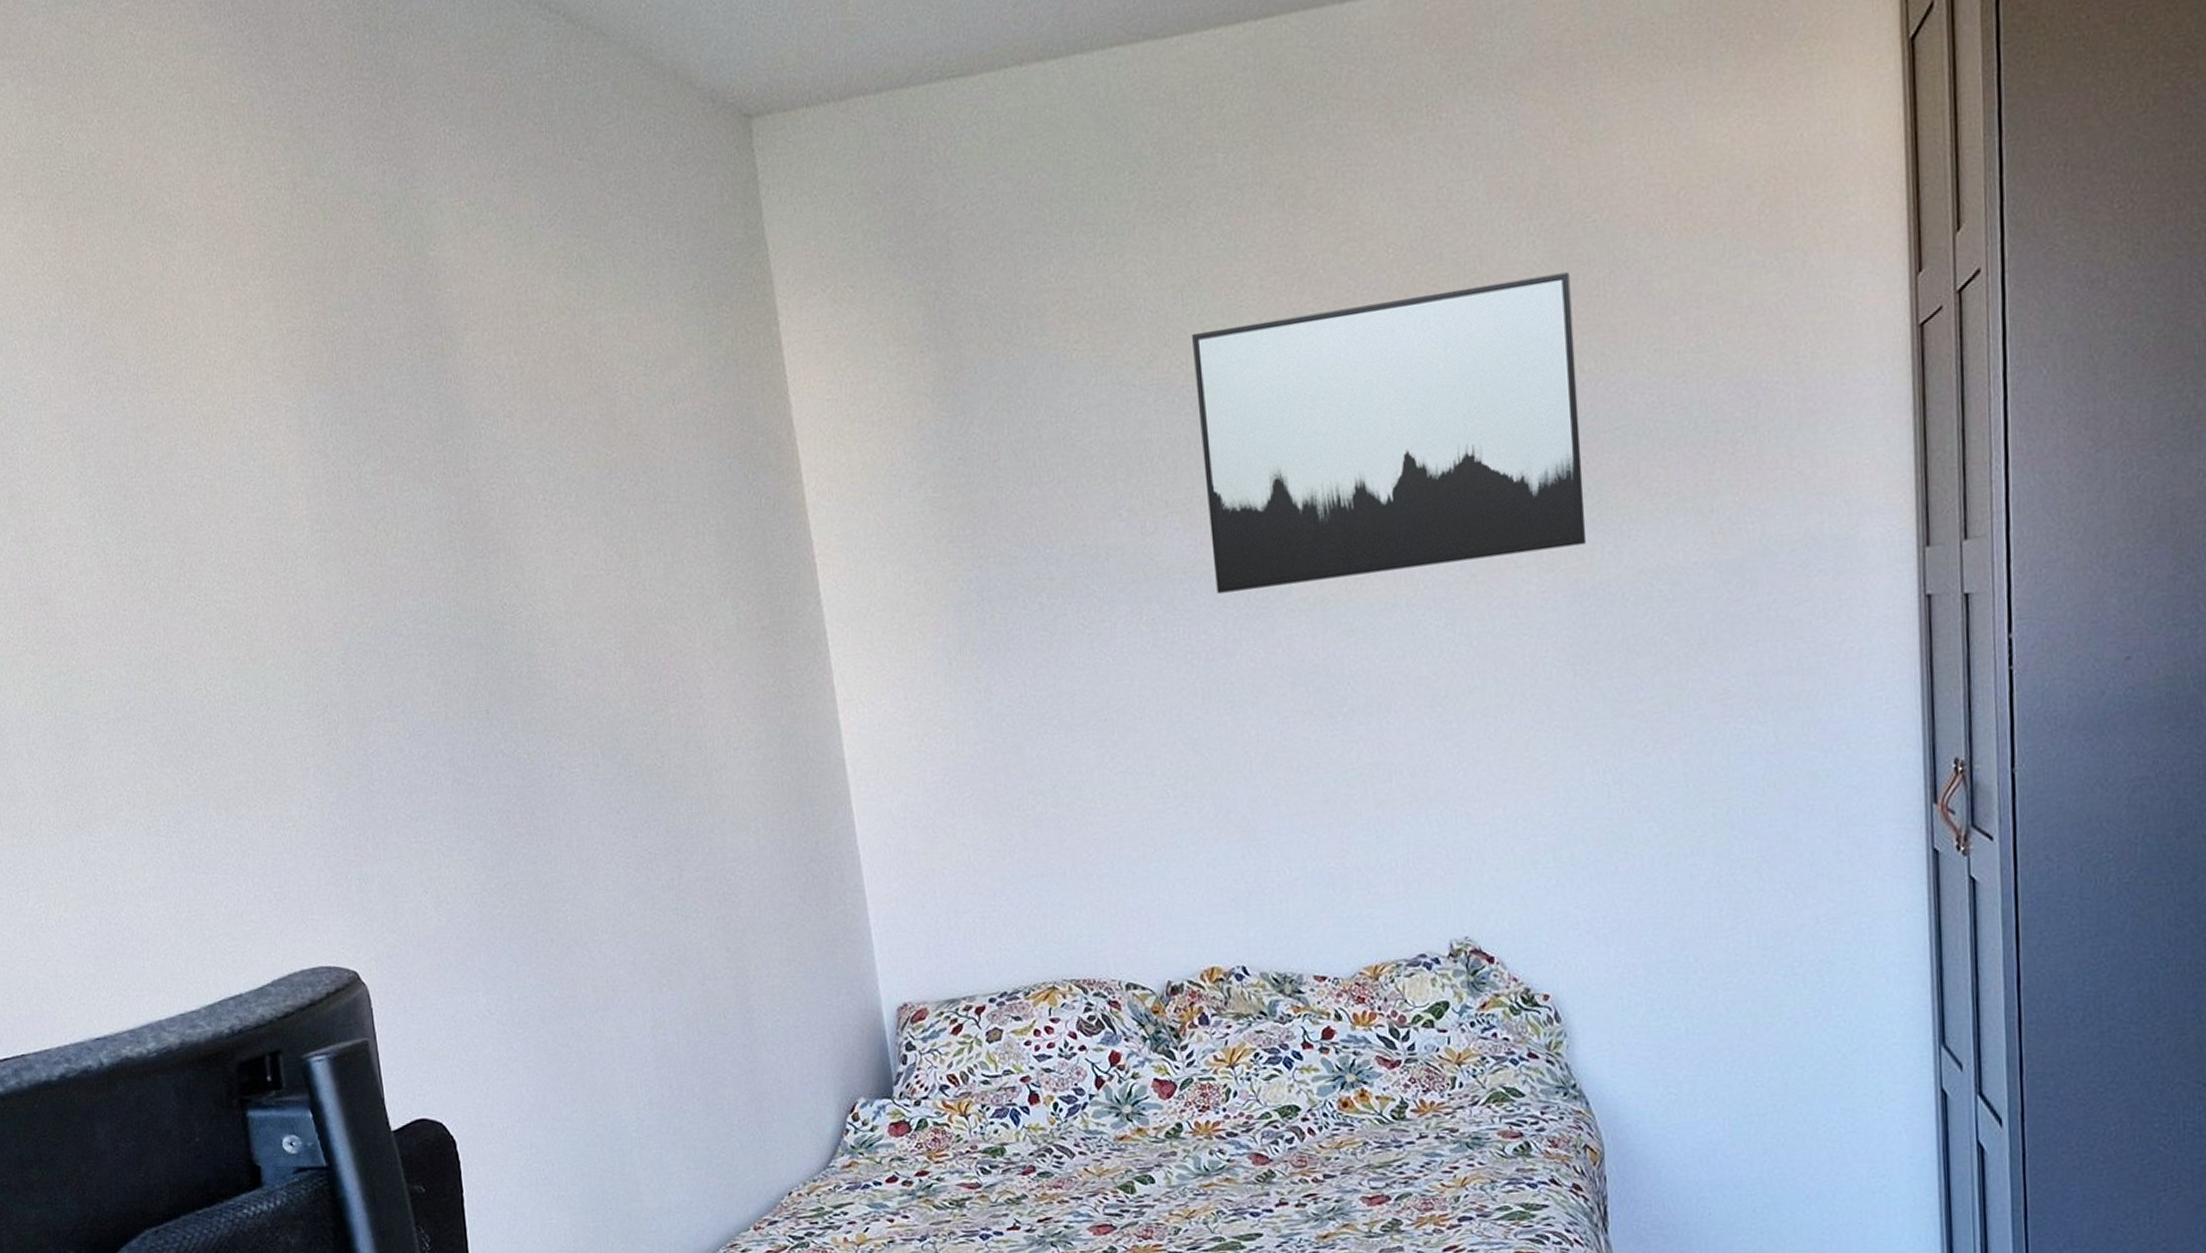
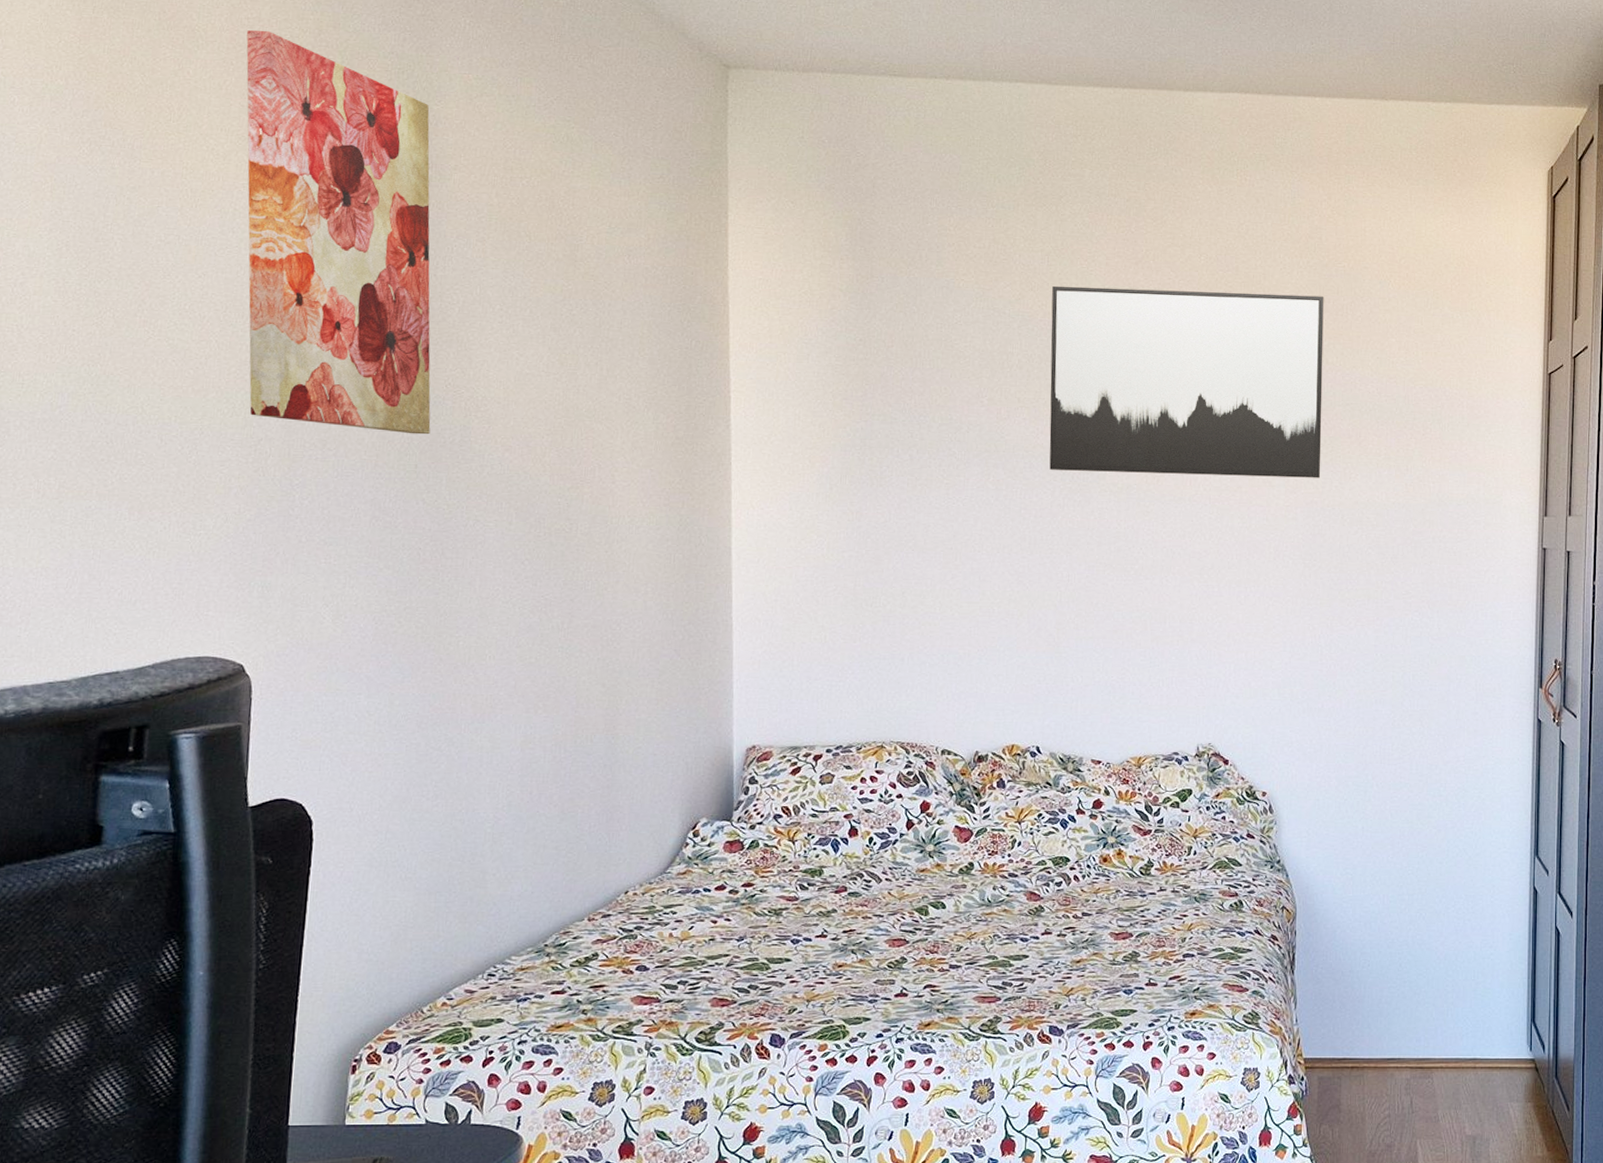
wall art: none [222,197,495,680] -> present [246,30,431,435]

